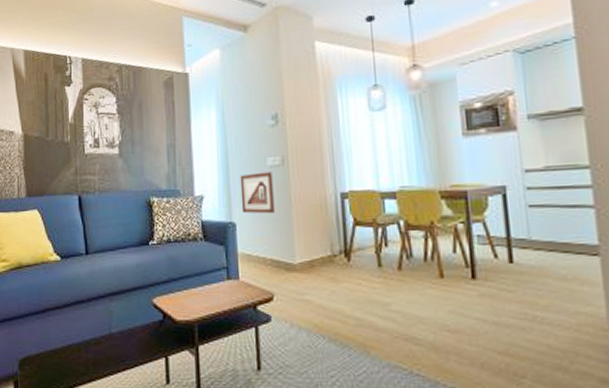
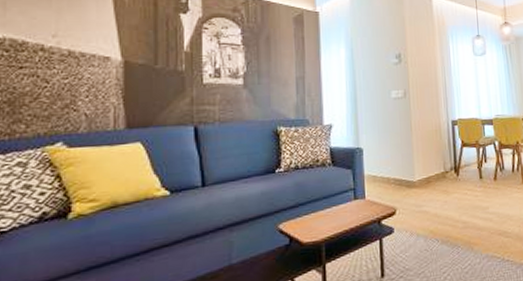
picture frame: present [240,171,275,214] -> none [367,103,398,140]

